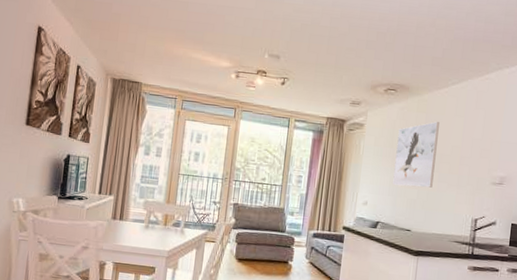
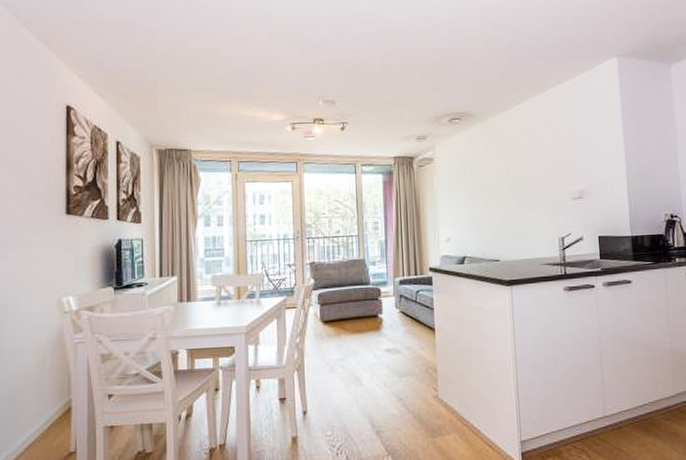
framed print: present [392,121,439,188] -> none [469,145,514,217]

